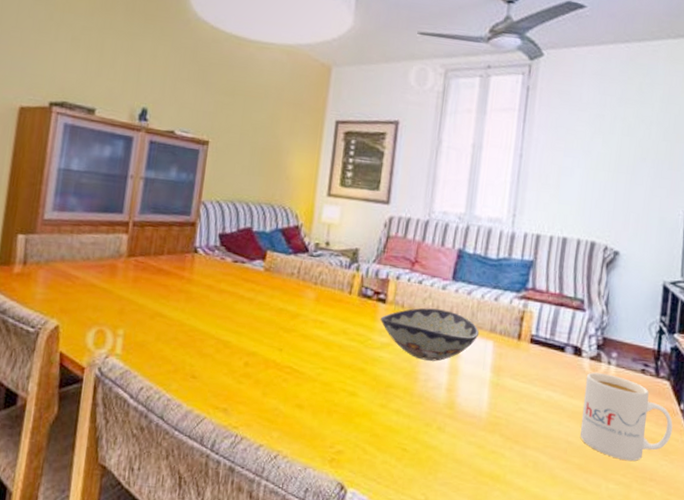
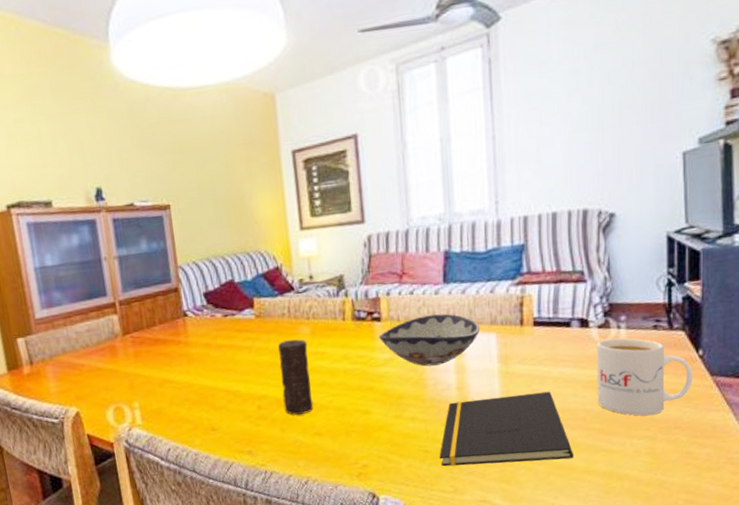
candle: none [271,300,310,382] -> present [277,339,313,415]
notepad: none [416,403,550,491] -> present [439,391,573,467]

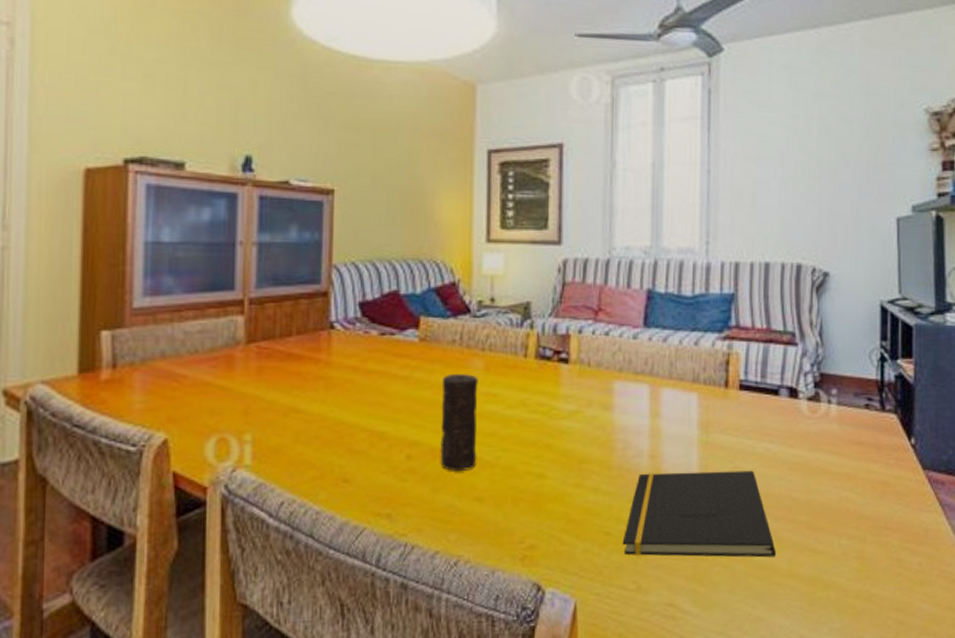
decorative bowl: present [378,313,481,367] -> none [563,363,681,425]
mug: present [596,338,693,416] -> none [804,414,905,511]

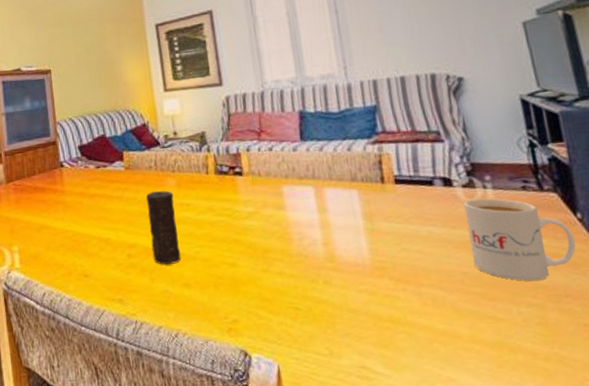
notepad: present [622,470,776,558] -> none [310,250,456,327]
mug: none [804,414,905,511] -> present [463,198,576,282]

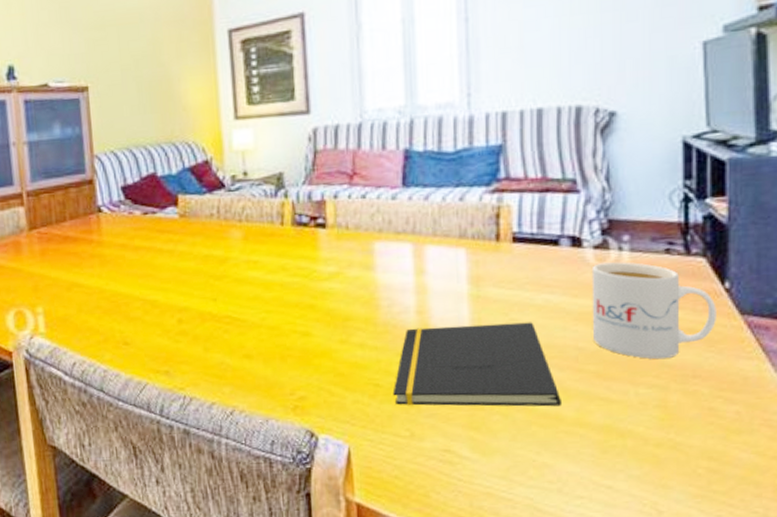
candle: present [145,190,181,265] -> none [203,244,243,332]
notepad: none [310,250,456,327] -> present [392,322,561,407]

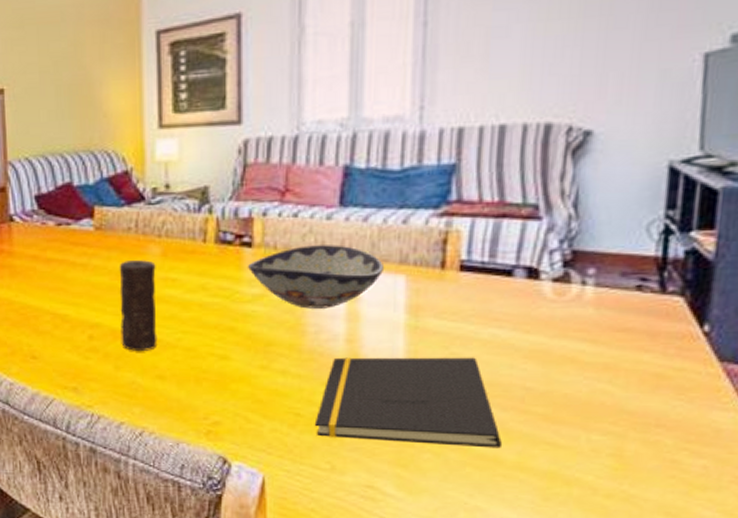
candle: none [203,244,243,332] -> present [119,260,158,351]
decorative bowl: none [322,222,447,284] -> present [247,245,385,309]
mug: present [591,262,717,360] -> none [543,297,691,405]

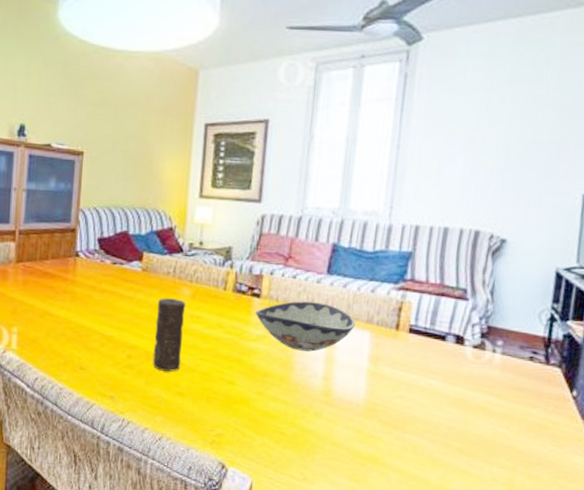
notepad: present [314,357,502,448] -> none [294,391,429,473]

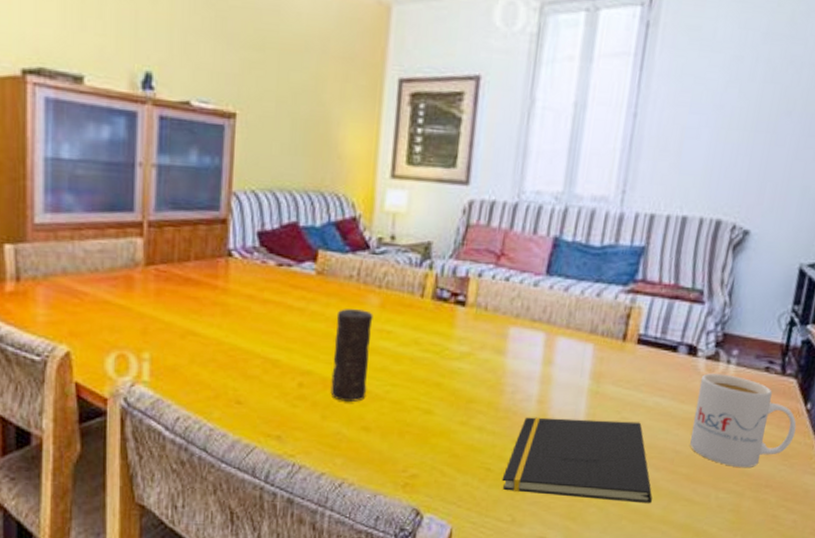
decorative bowl: present [255,301,356,352] -> none [458,309,578,370]
notepad: none [294,391,429,473] -> present [502,417,653,504]
mug: none [461,360,564,446] -> present [690,373,797,468]

